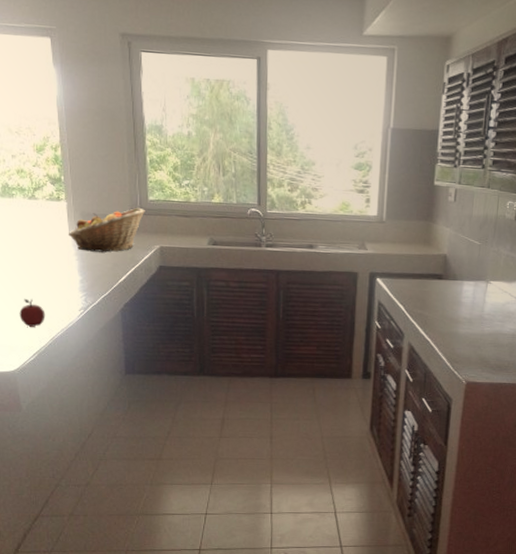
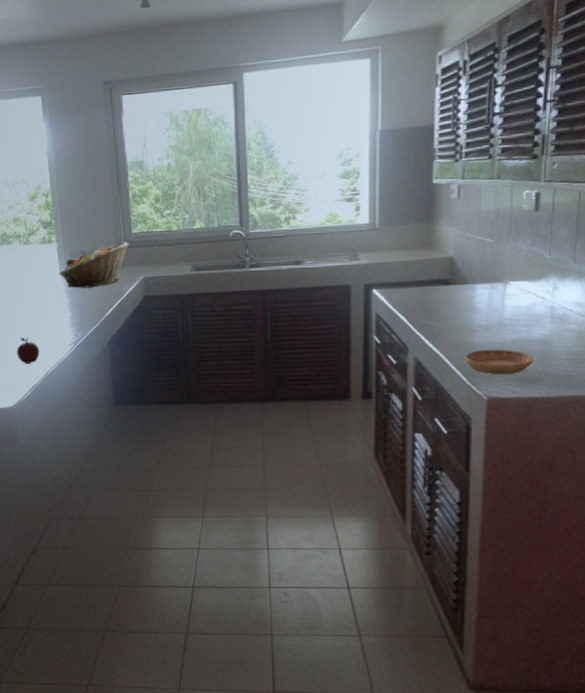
saucer: none [449,339,505,363] -> present [464,349,534,375]

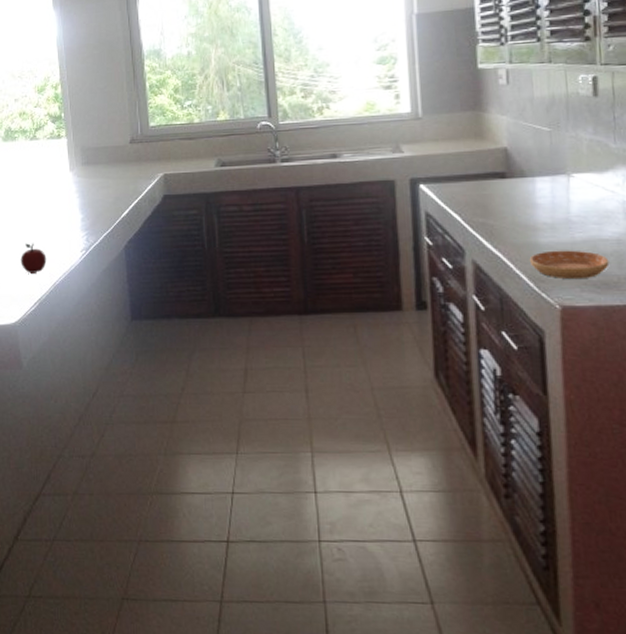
fruit basket: present [59,241,129,288] -> none [69,135,147,187]

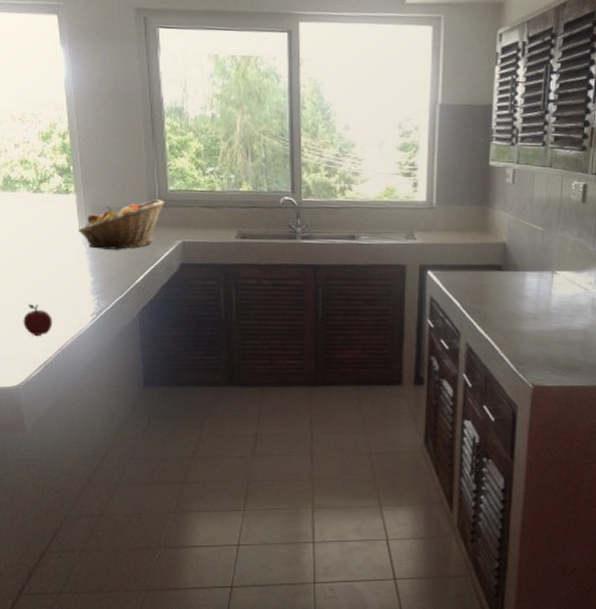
fruit basket: none [69,135,147,187] -> present [79,198,165,250]
saucer: present [529,250,610,280] -> none [512,337,575,363]

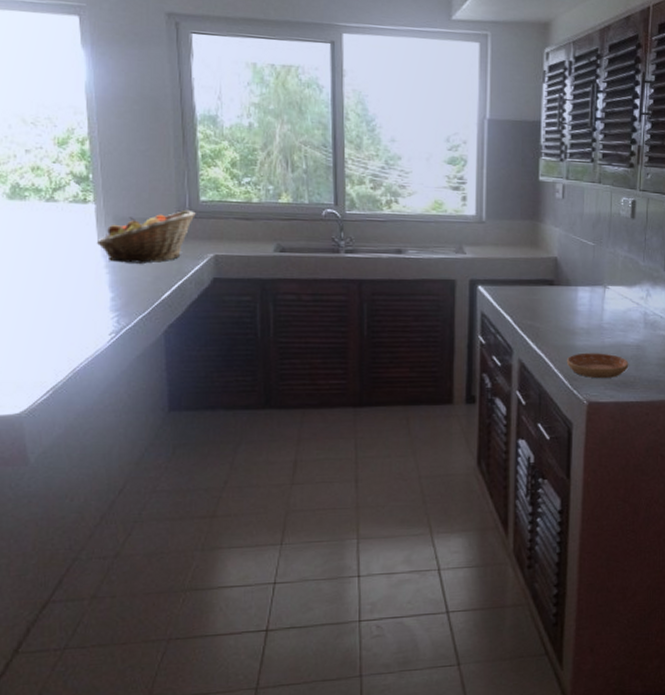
apple: present [23,304,53,336] -> none [29,322,64,357]
saucer: none [512,337,575,363] -> present [566,352,629,379]

